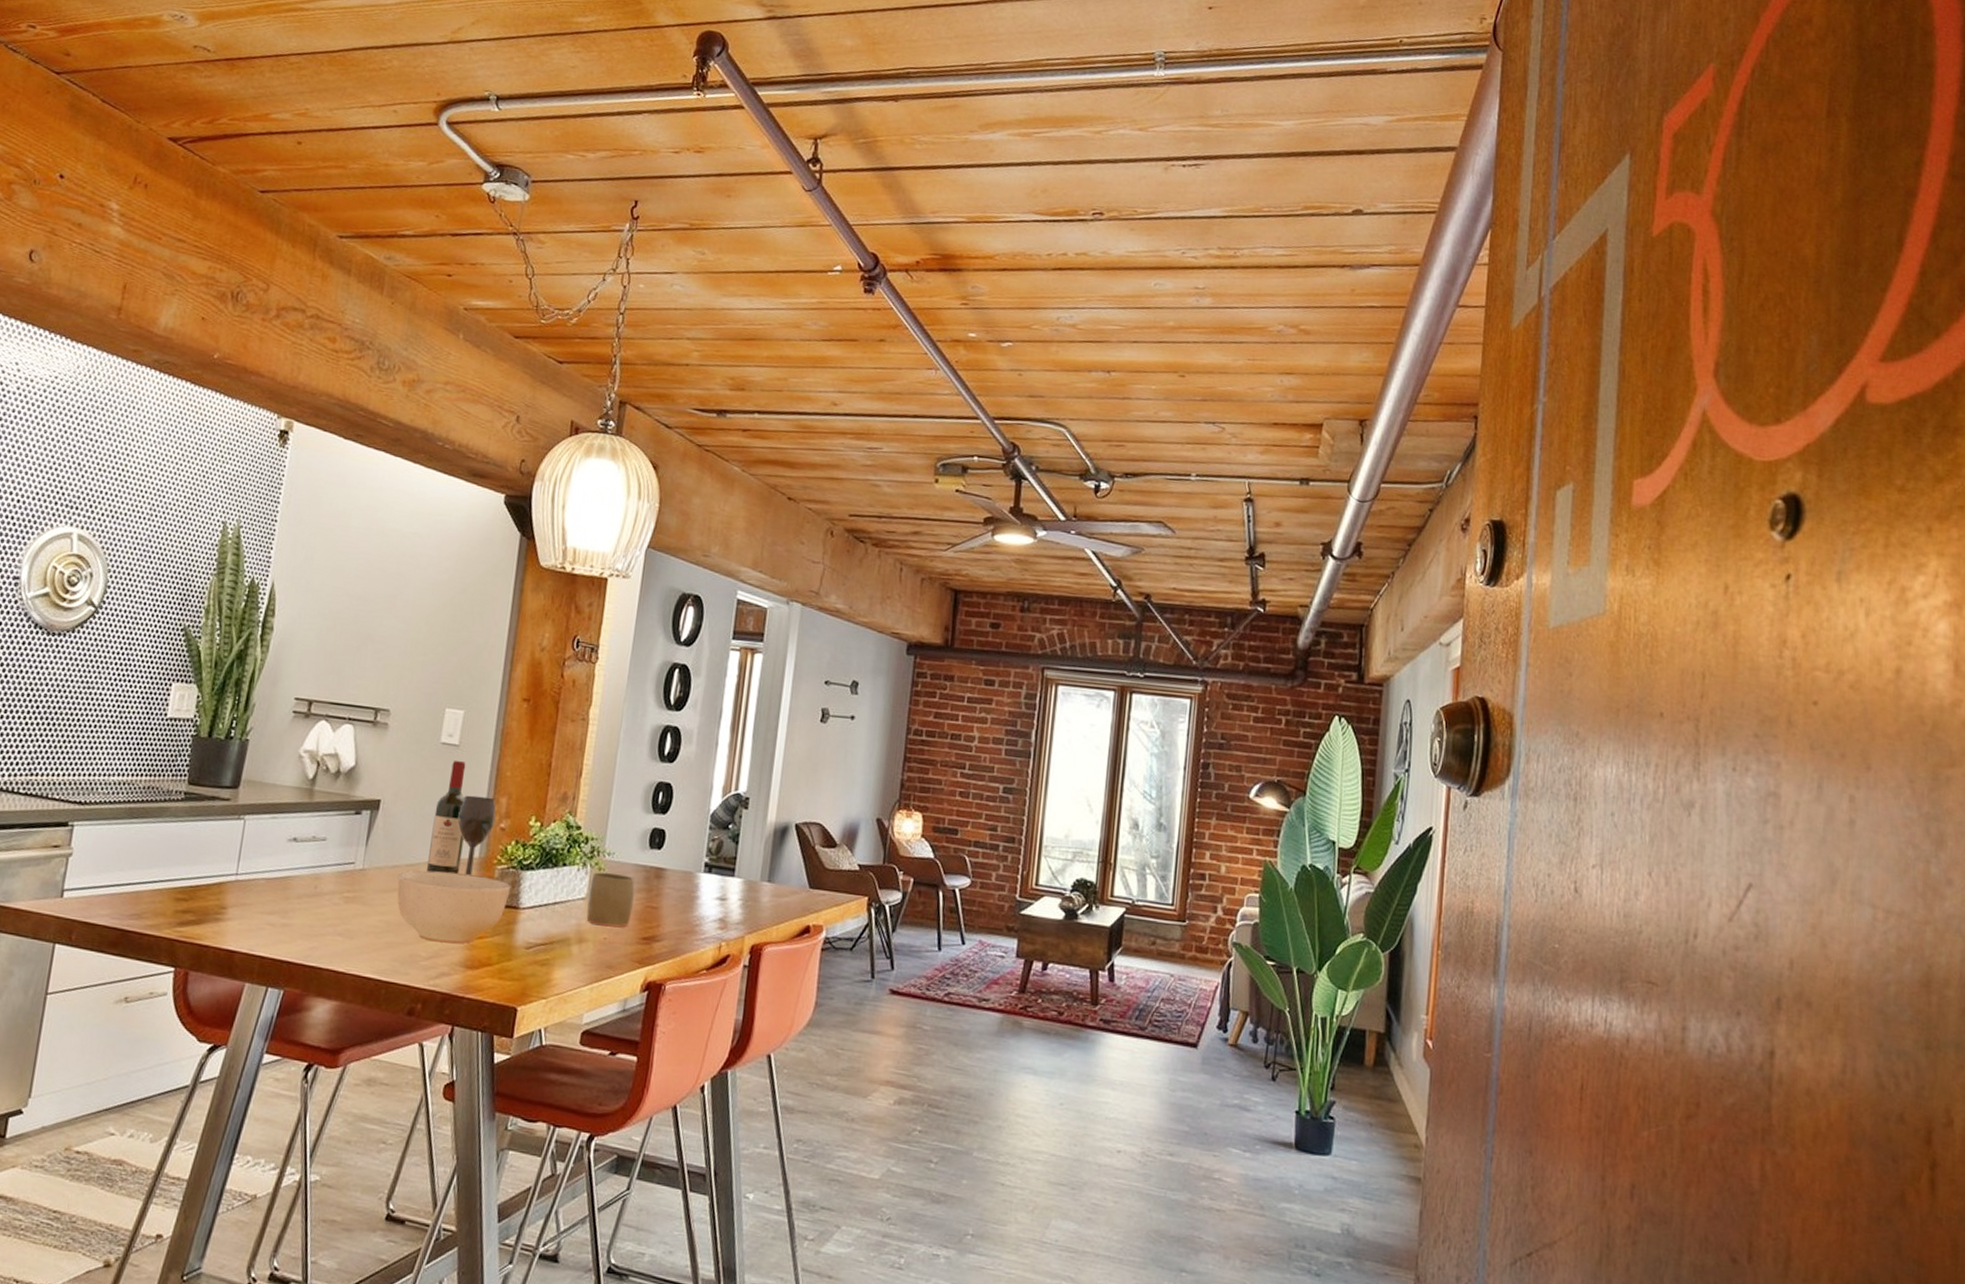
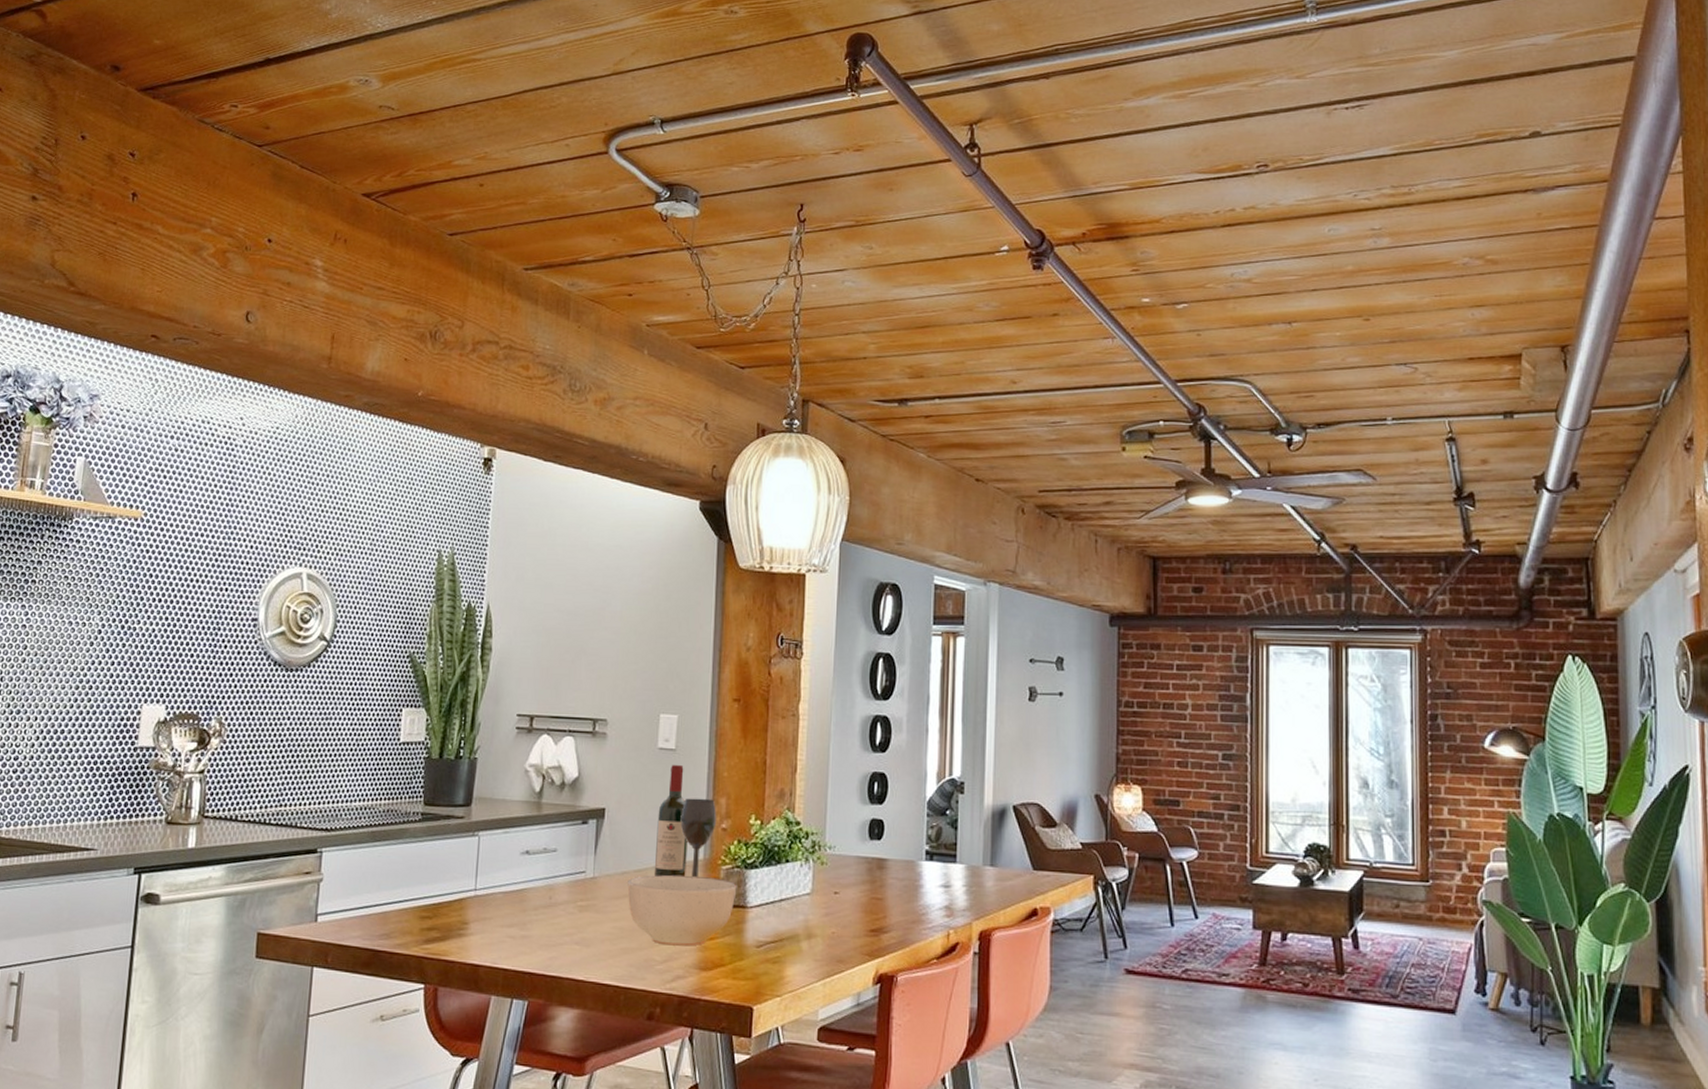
mug: present [586,872,635,928] -> none [812,866,859,921]

